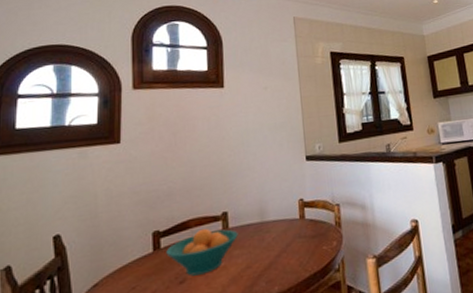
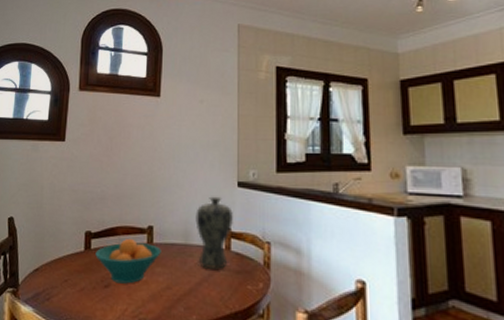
vase: none [269,172,305,240] -> present [195,196,233,269]

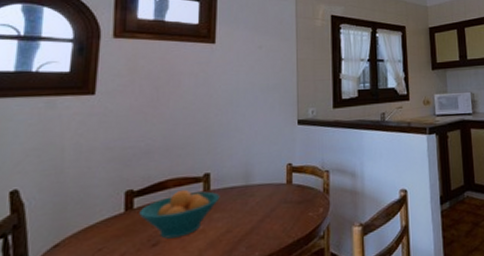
vase: present [195,196,233,269] -> none [256,135,294,205]

